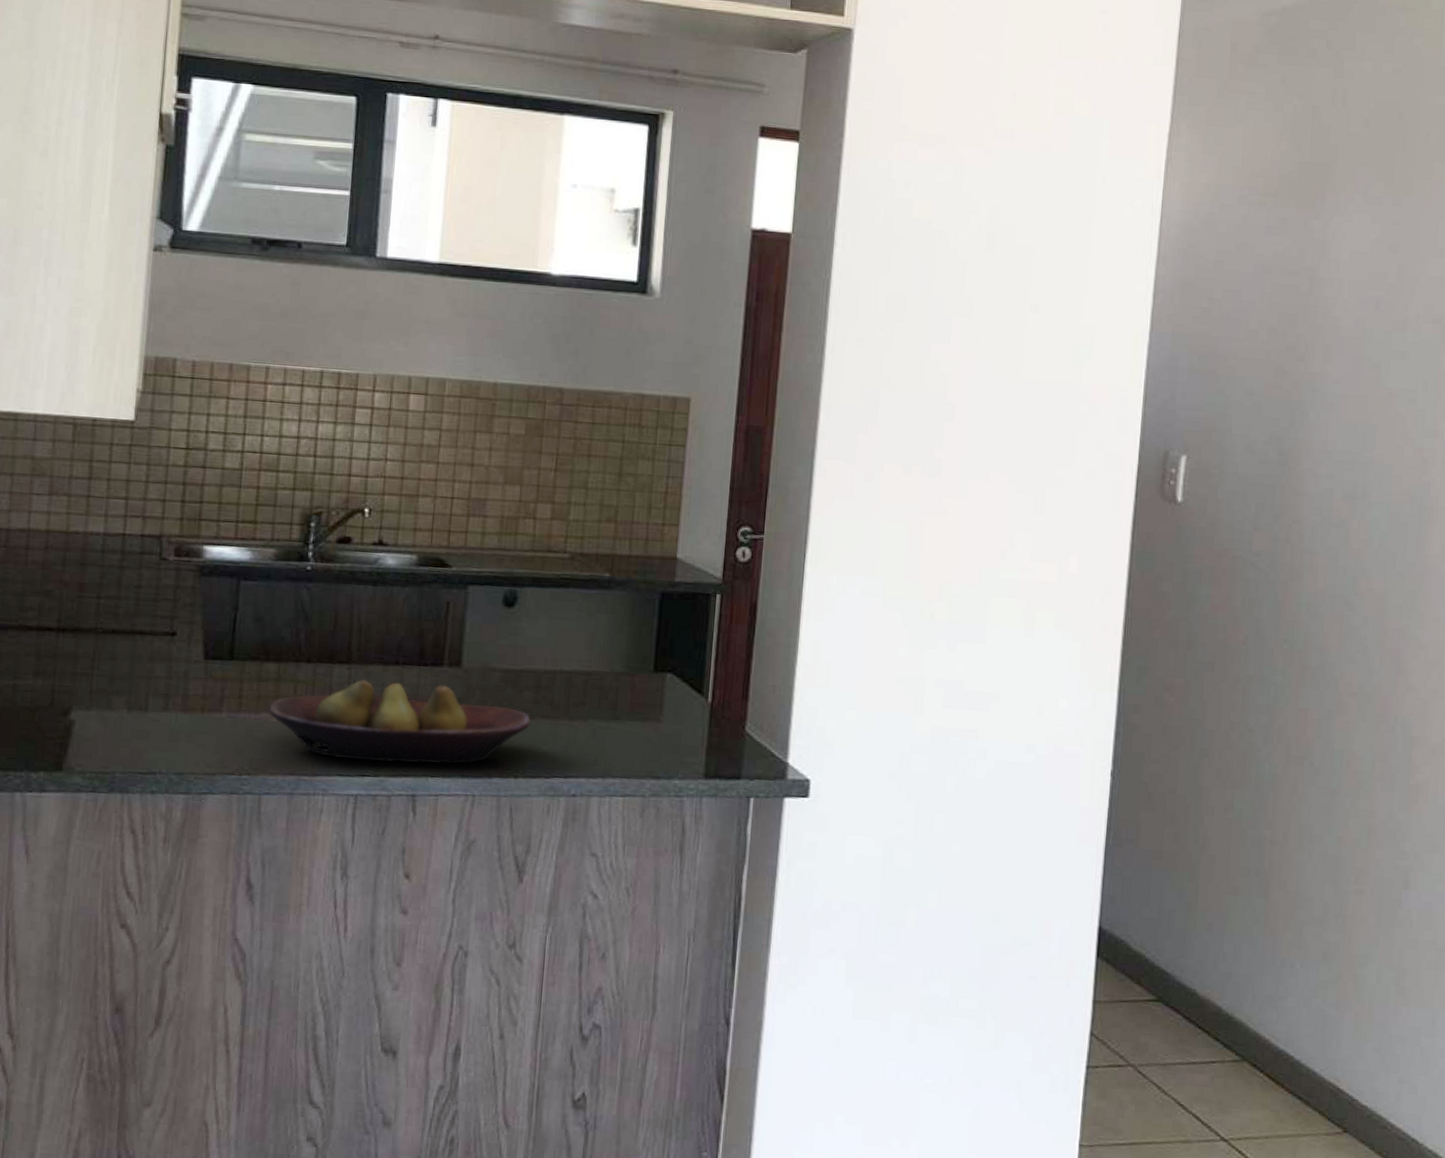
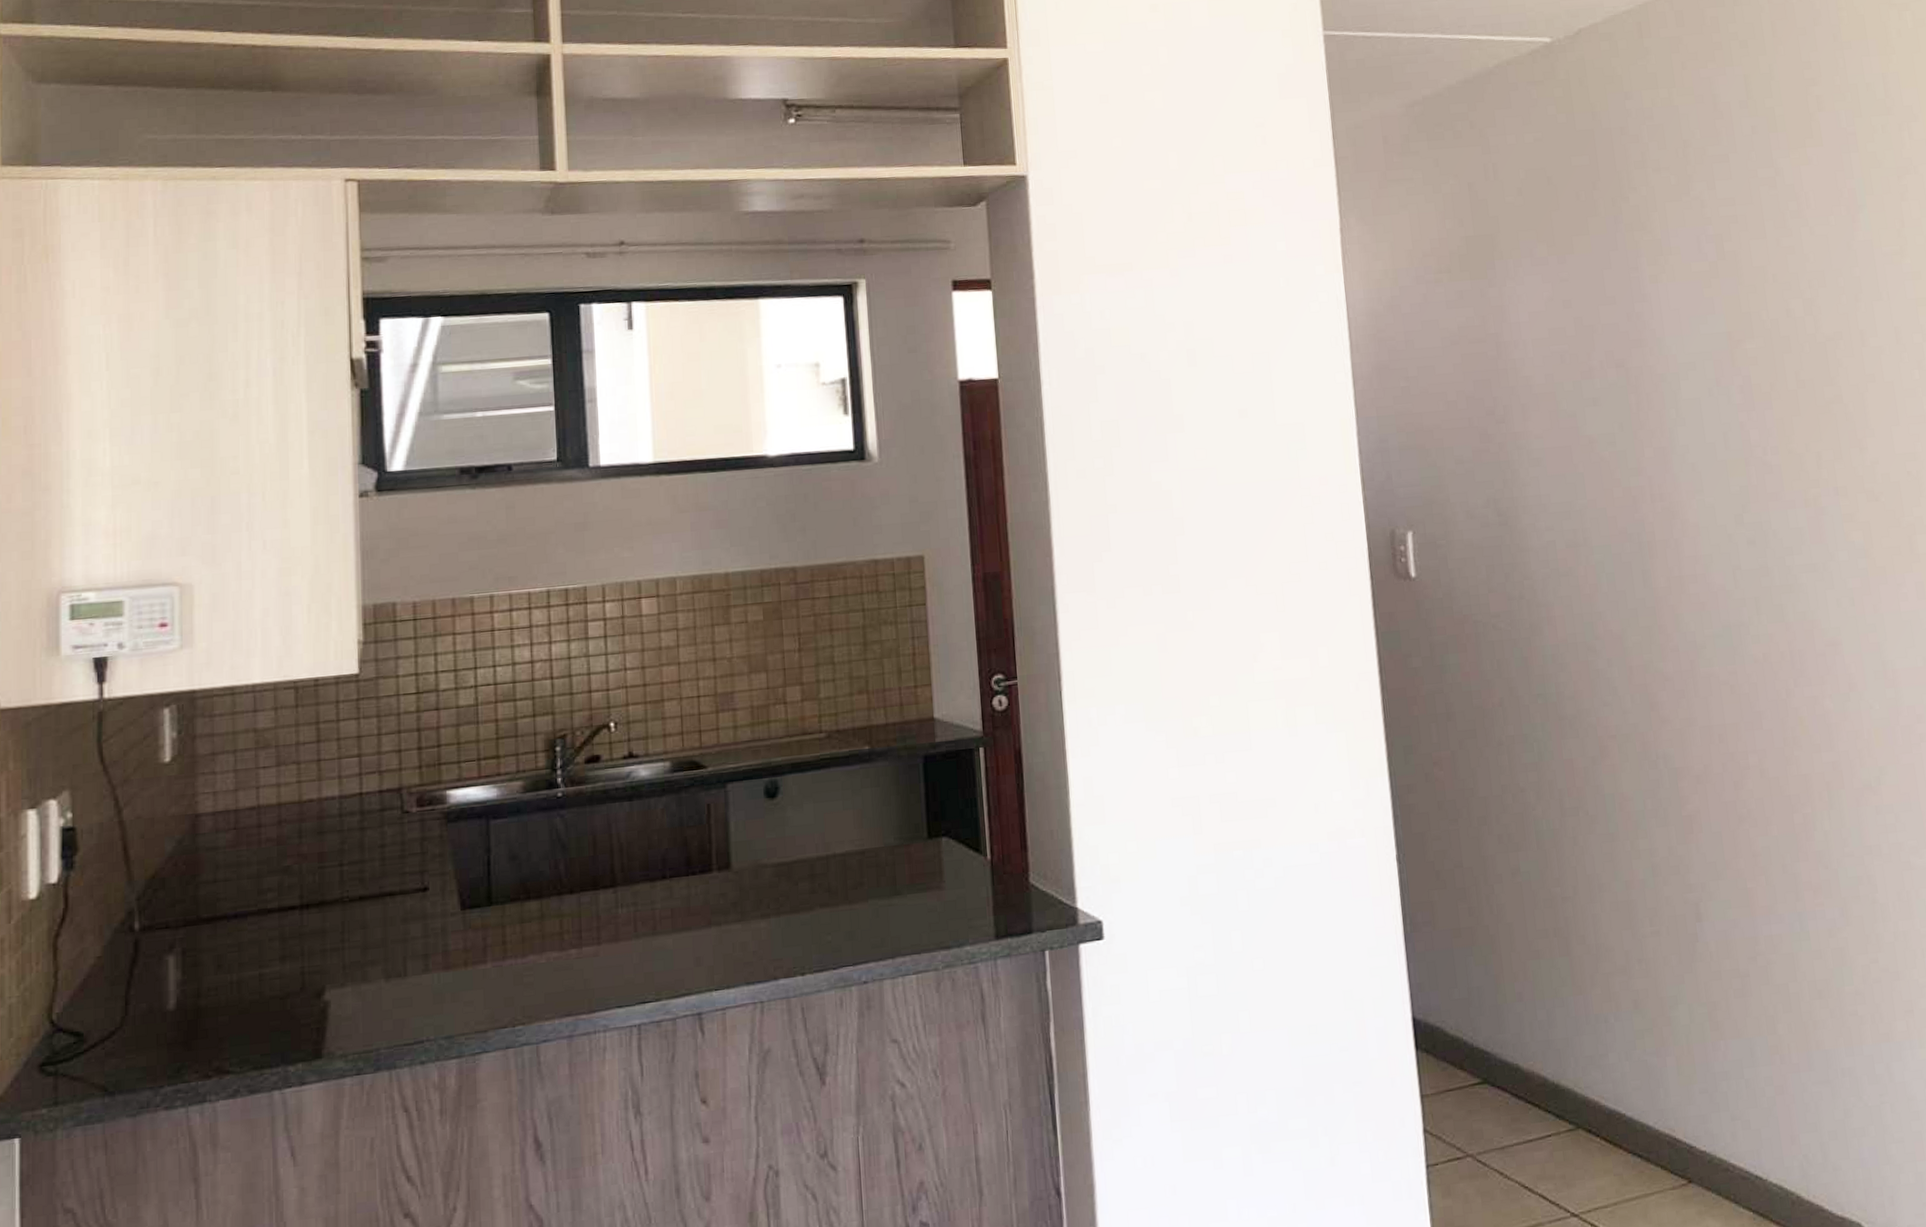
fruit bowl: present [269,679,532,765] -> none [536,891,811,990]

